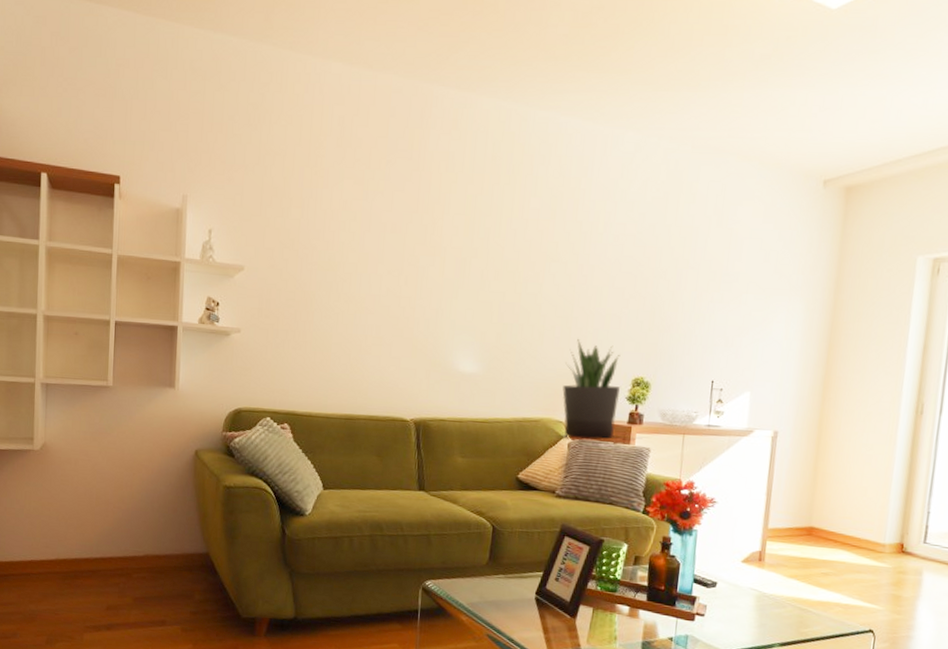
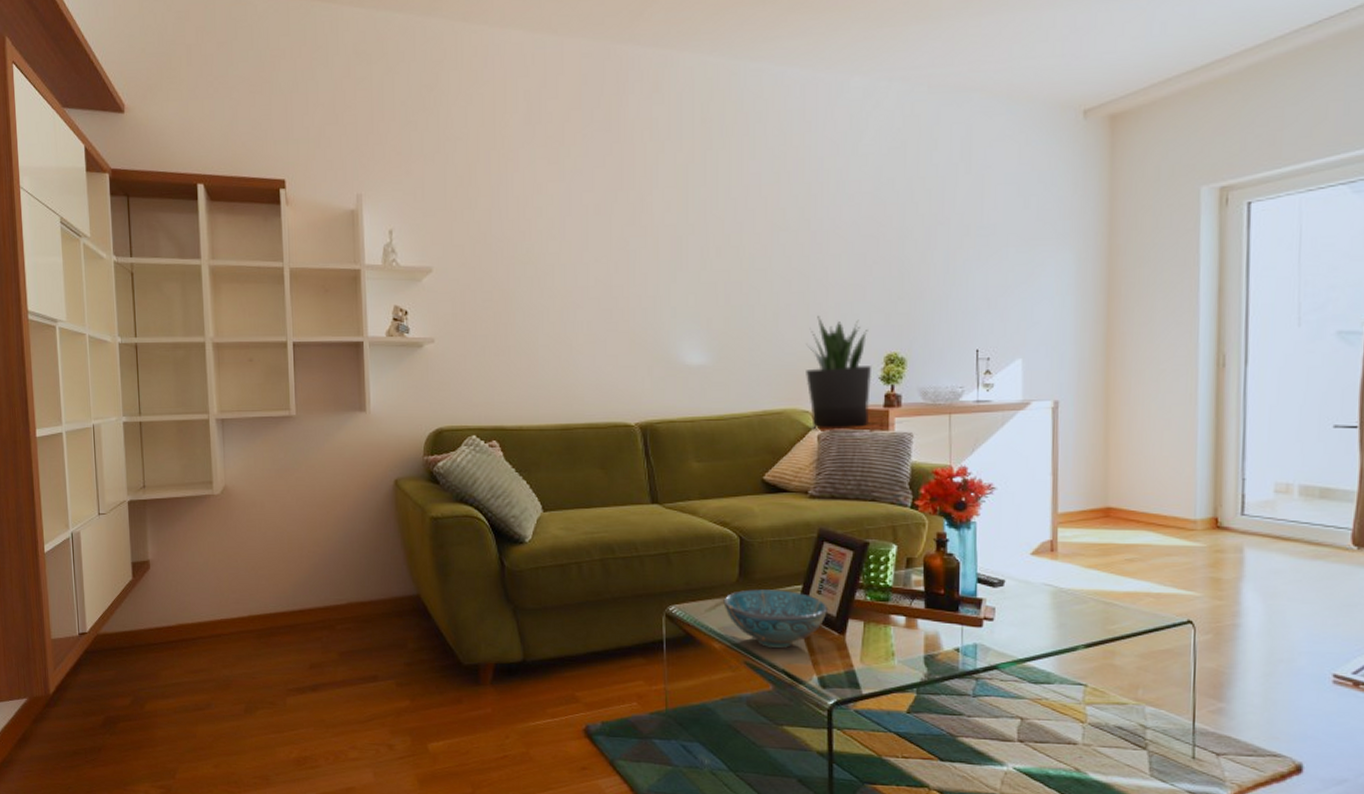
decorative bowl: none [473,572,564,625] -> present [723,589,829,648]

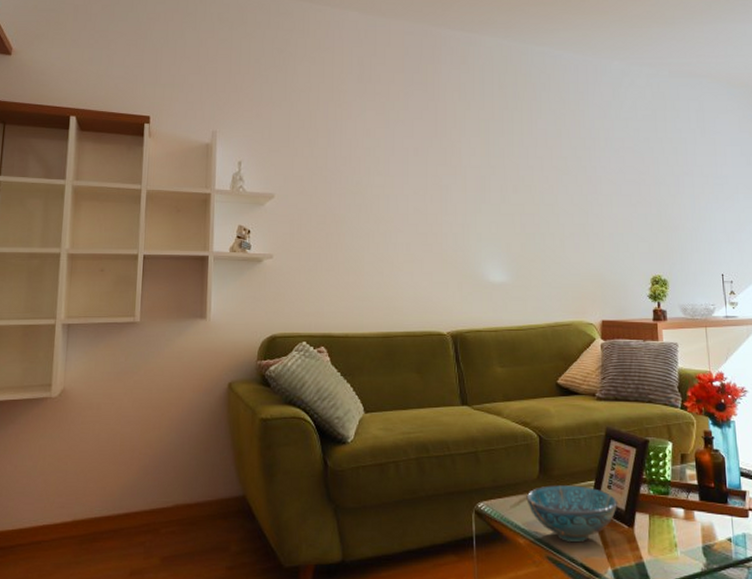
planter: present [806,316,873,429] -> none [588,244,643,339]

